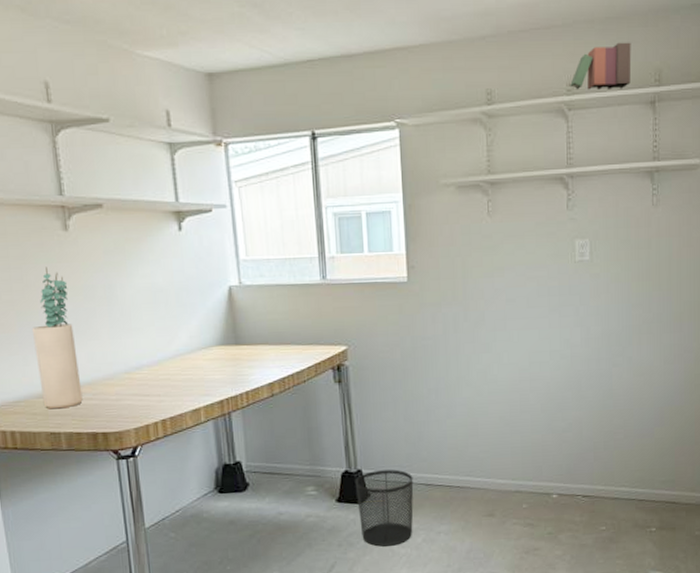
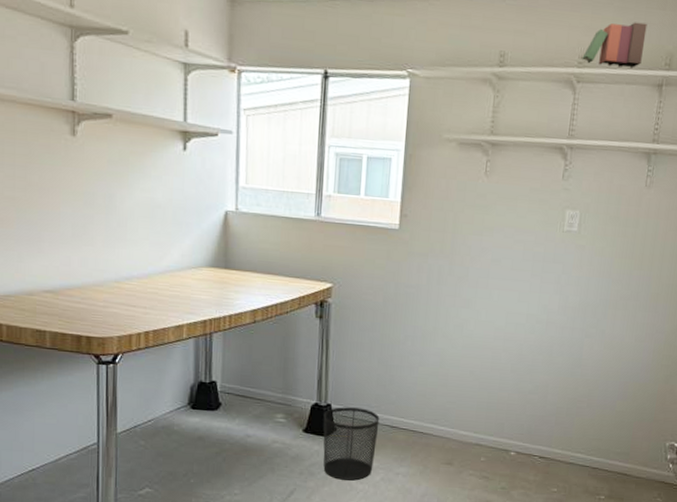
vase: present [31,267,83,409] -> none [29,168,72,308]

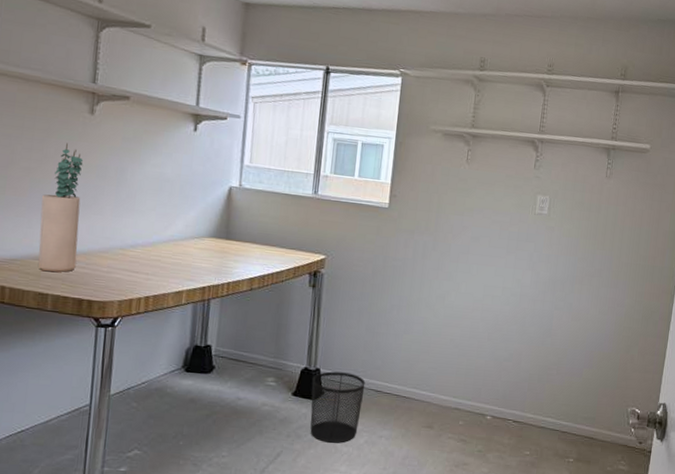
vase: none [29,168,72,308] -> present [37,143,84,273]
books: present [582,22,648,68] -> none [551,39,606,77]

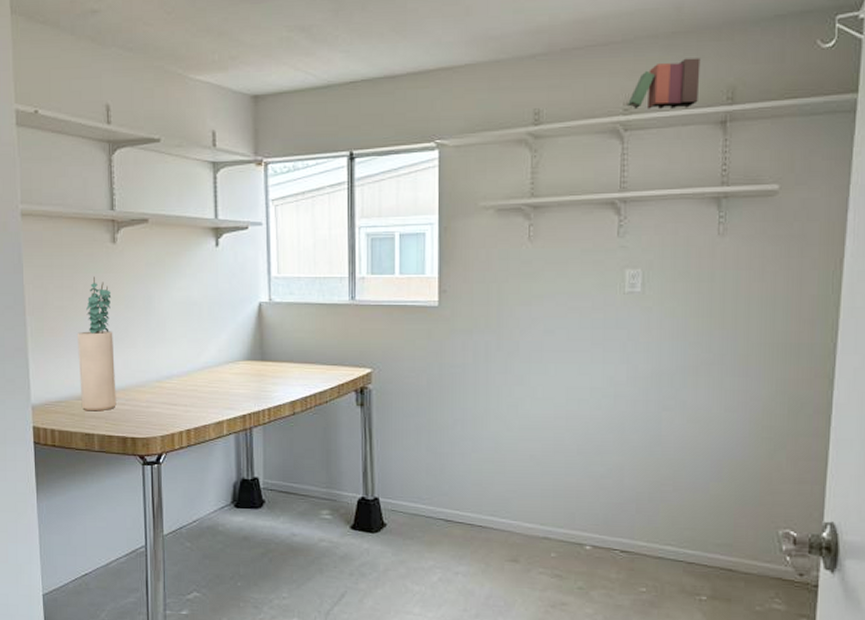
waste bin: present [310,371,366,443] -> none [371,500,432,582]
books: none [551,39,606,77] -> present [628,58,701,110]

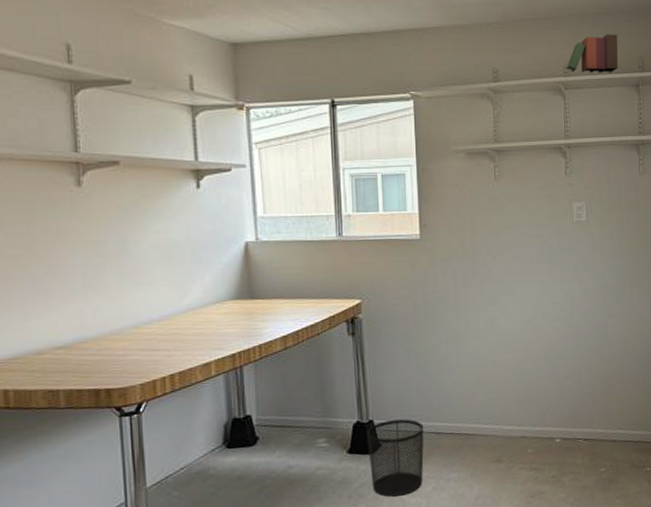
vase: present [77,276,116,412] -> none [35,221,86,366]
waste bin: none [371,500,432,582] -> present [366,419,424,497]

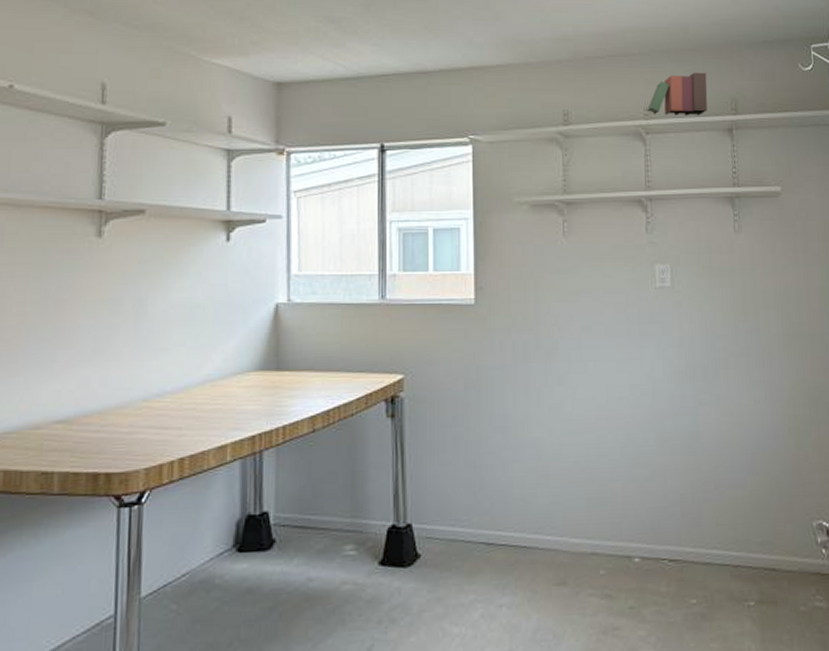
waste bin: present [366,419,424,497] -> none [403,524,472,624]

